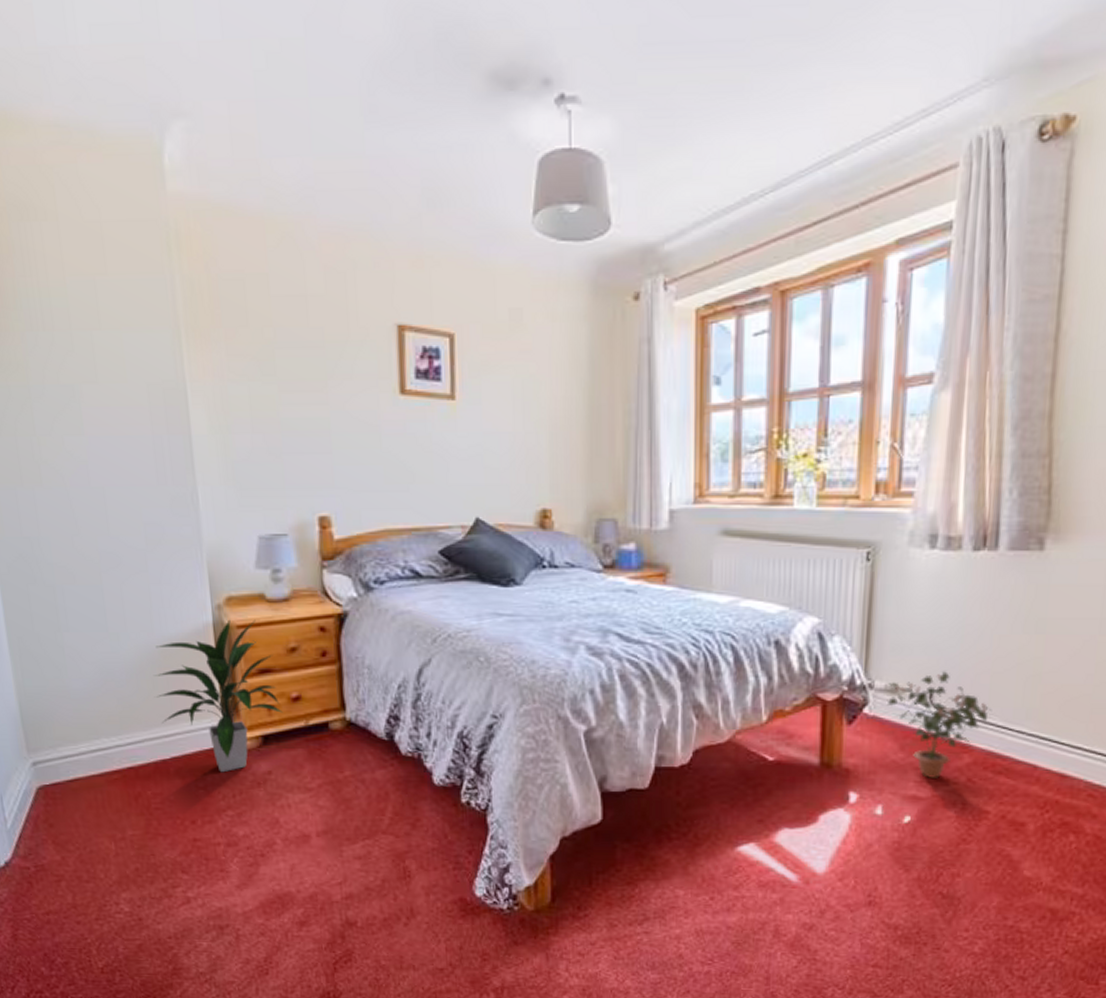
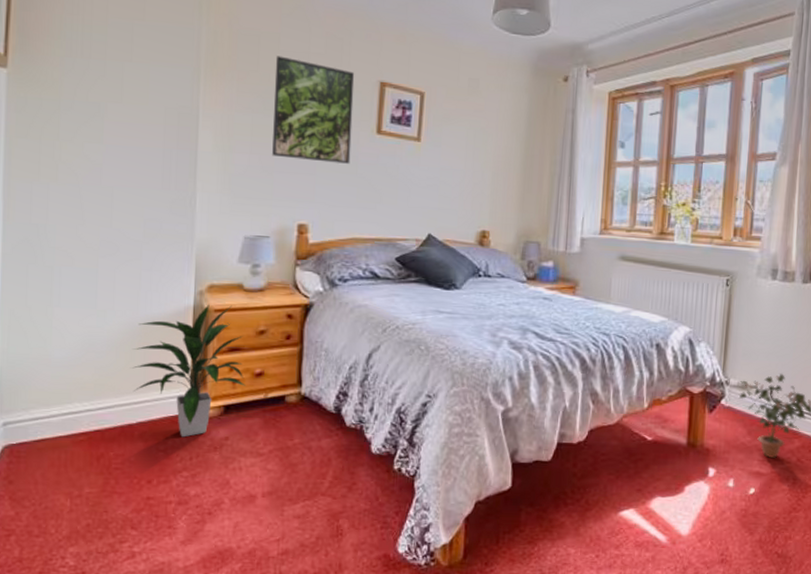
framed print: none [266,303,372,437] -> present [272,56,355,164]

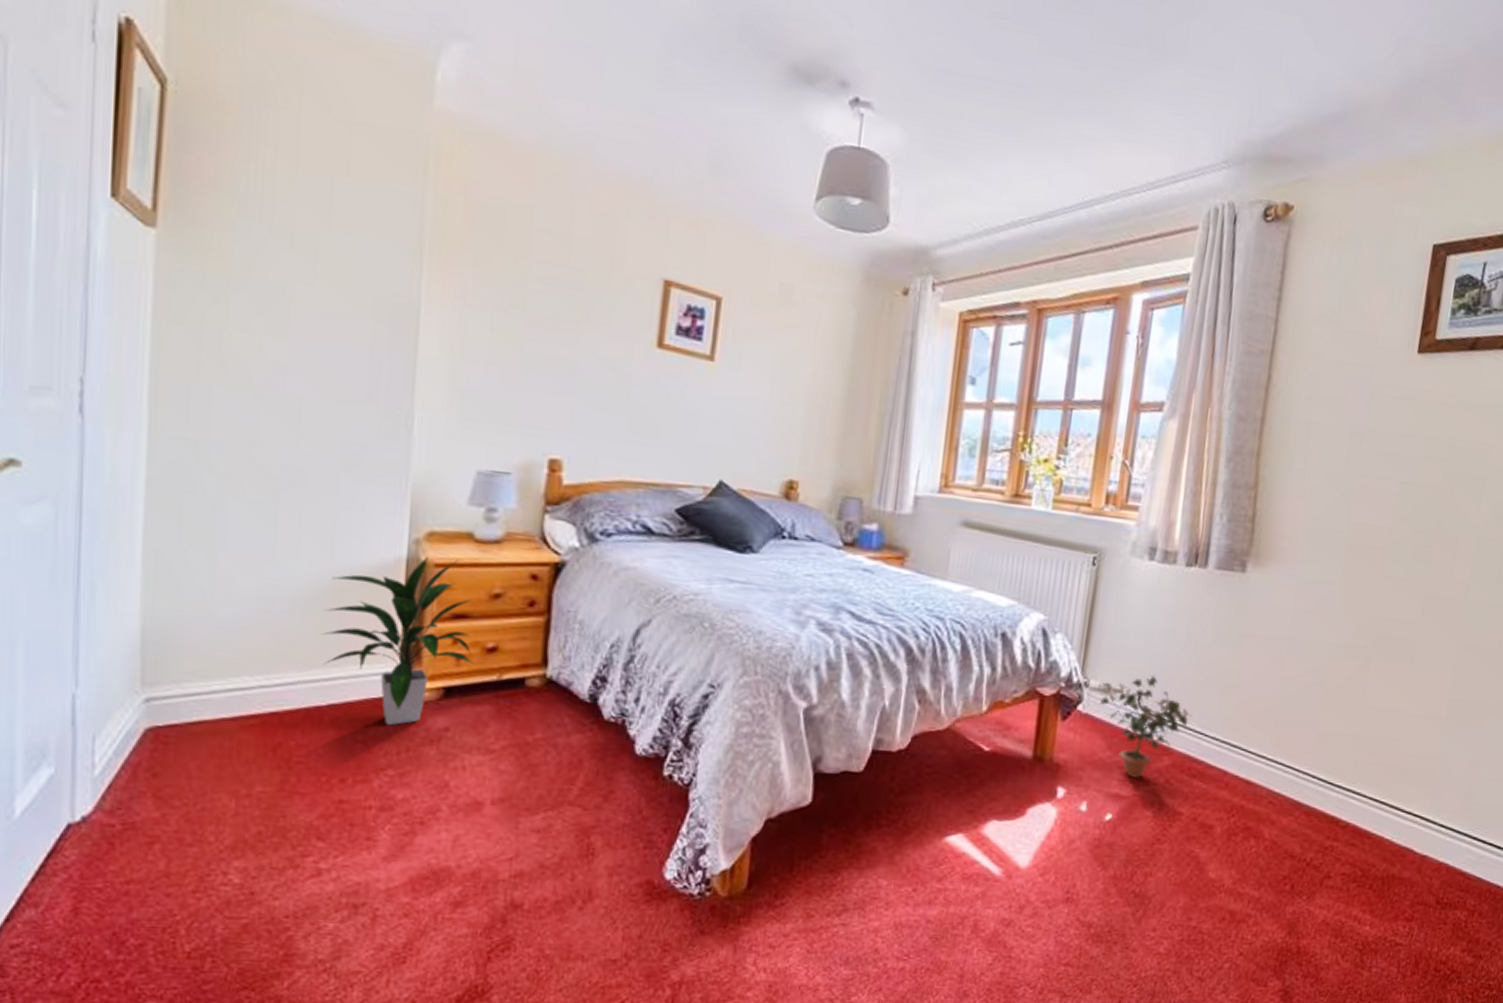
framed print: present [272,56,355,164] -> none [517,236,631,385]

